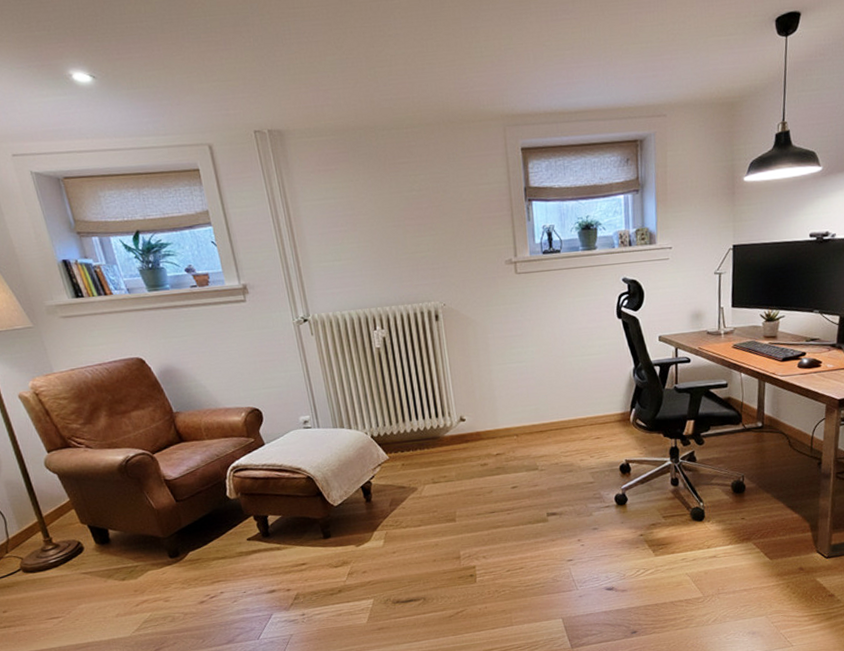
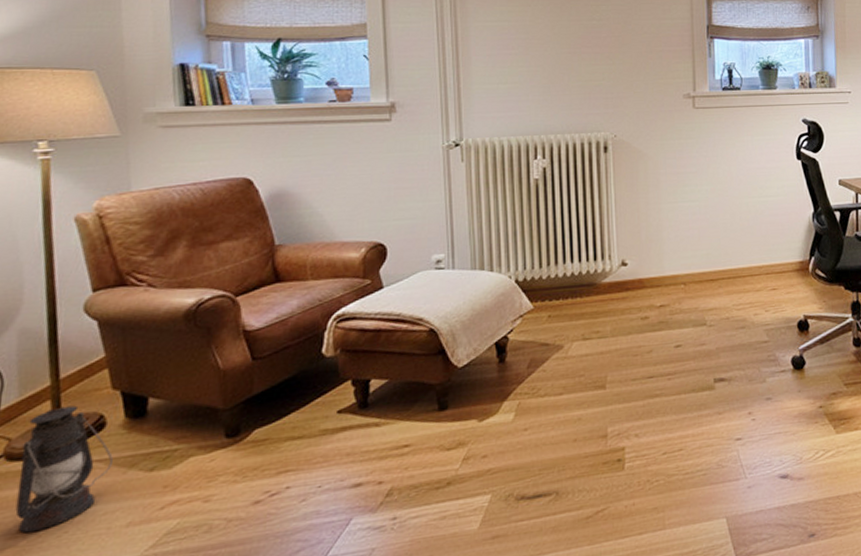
lantern: none [31,535,96,620] -> present [15,405,113,534]

